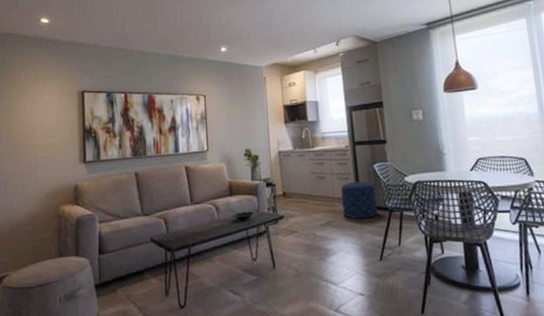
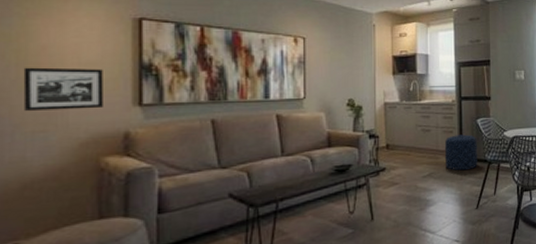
picture frame: none [11,134,61,170] -> present [23,67,105,111]

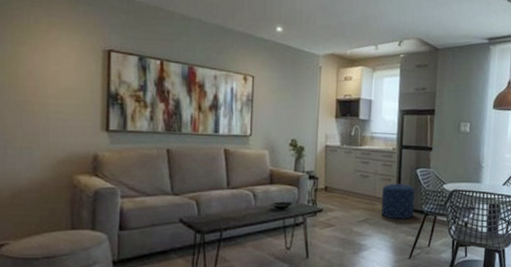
picture frame: present [23,67,105,111] -> none [13,90,78,131]

